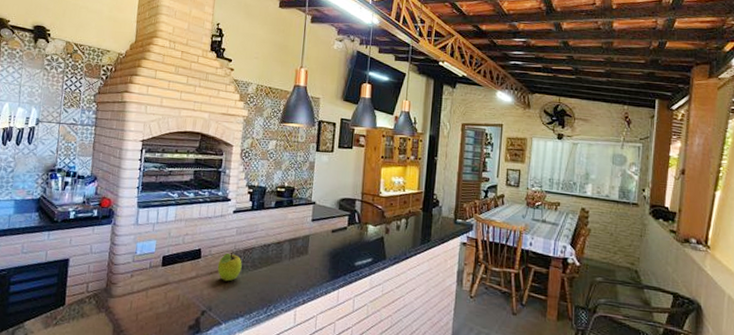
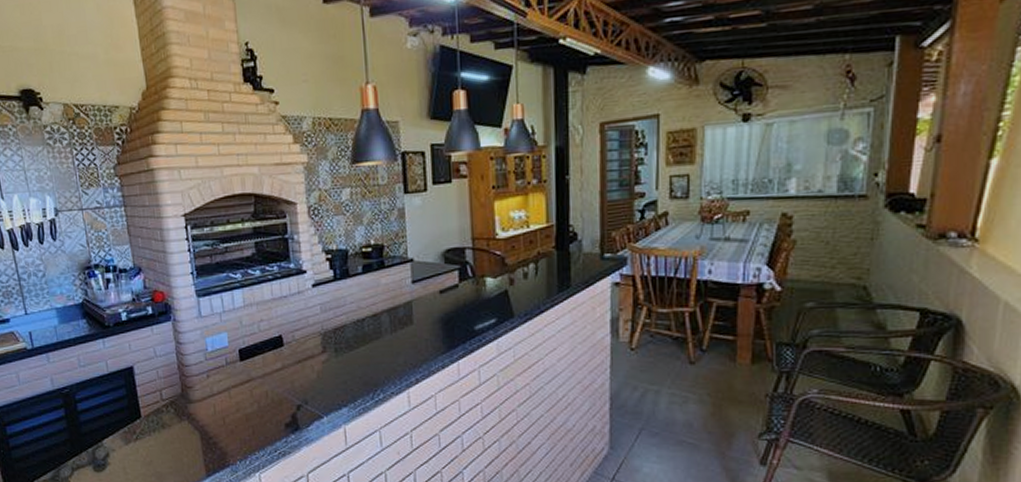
fruit: present [217,252,242,282] -> none [305,333,335,369]

